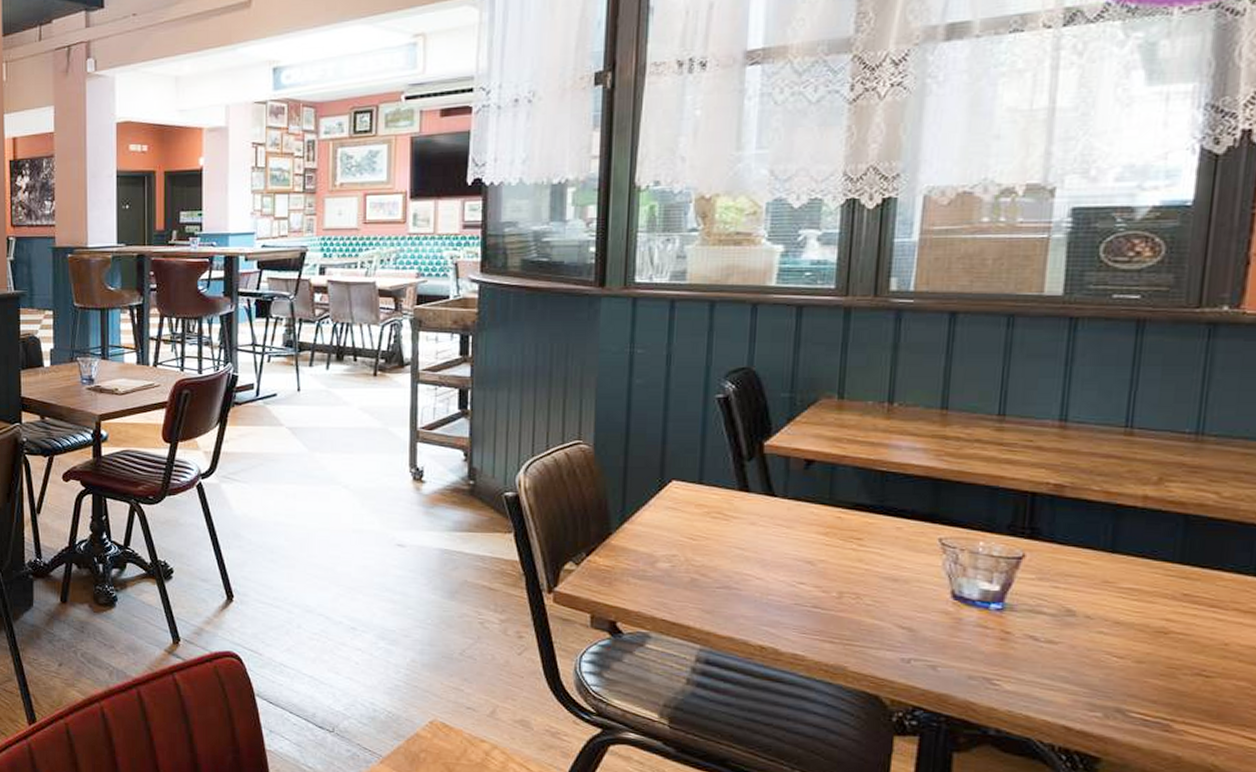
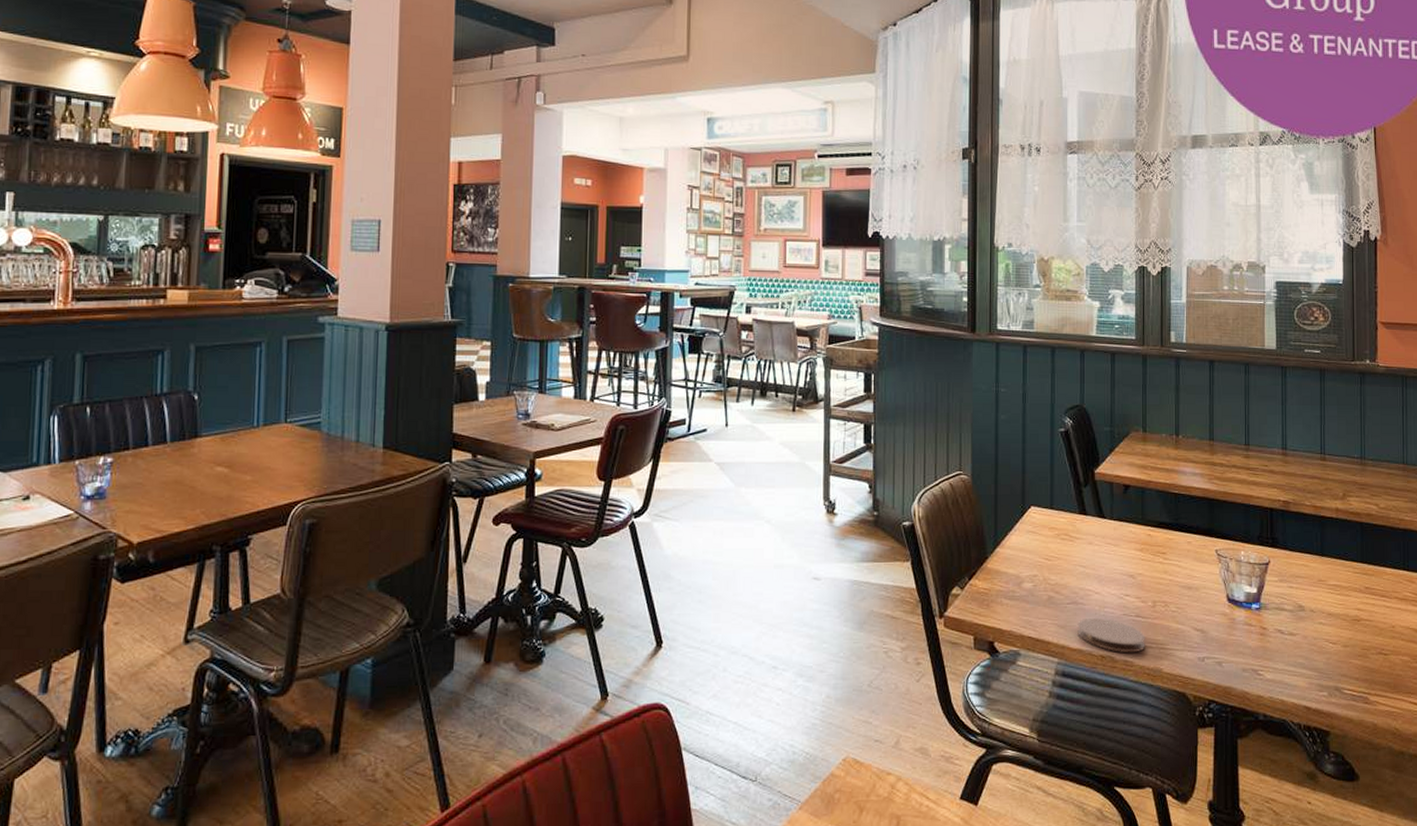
coaster: none [729,604,825,647] -> present [1078,617,1145,653]

